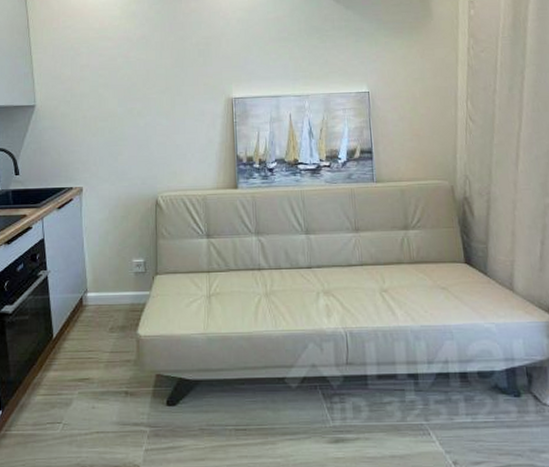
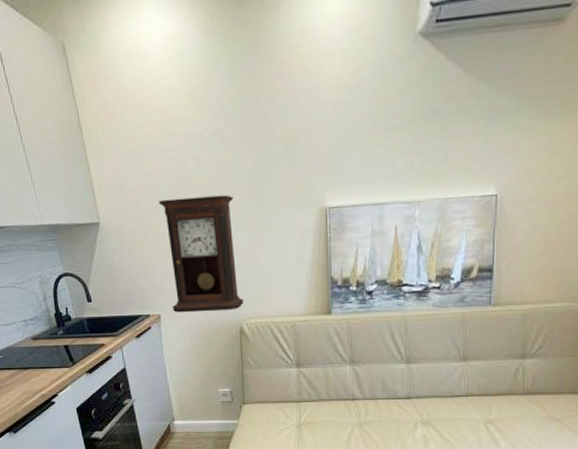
pendulum clock: none [89,85,160,186] -> present [158,195,244,313]

